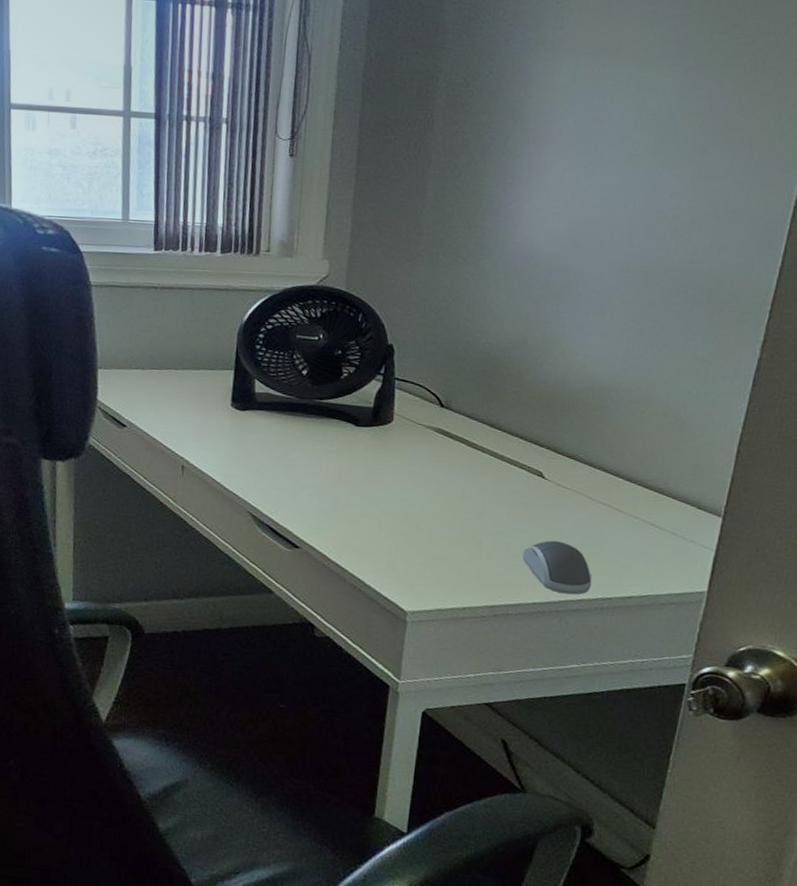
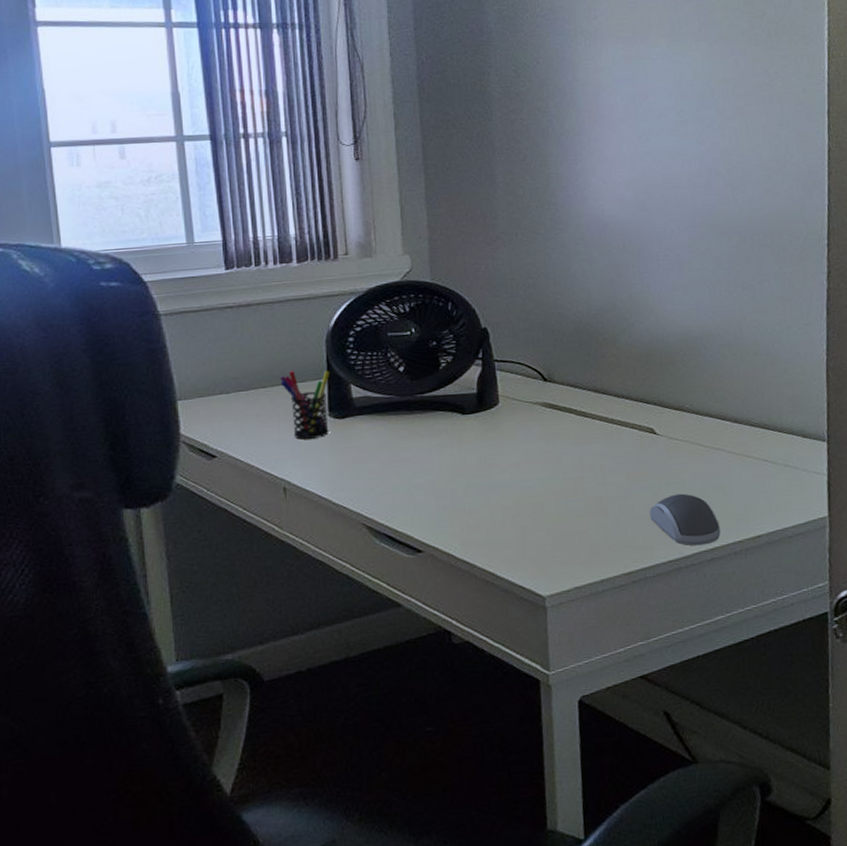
pen holder: none [191,357,238,425] -> present [280,370,330,440]

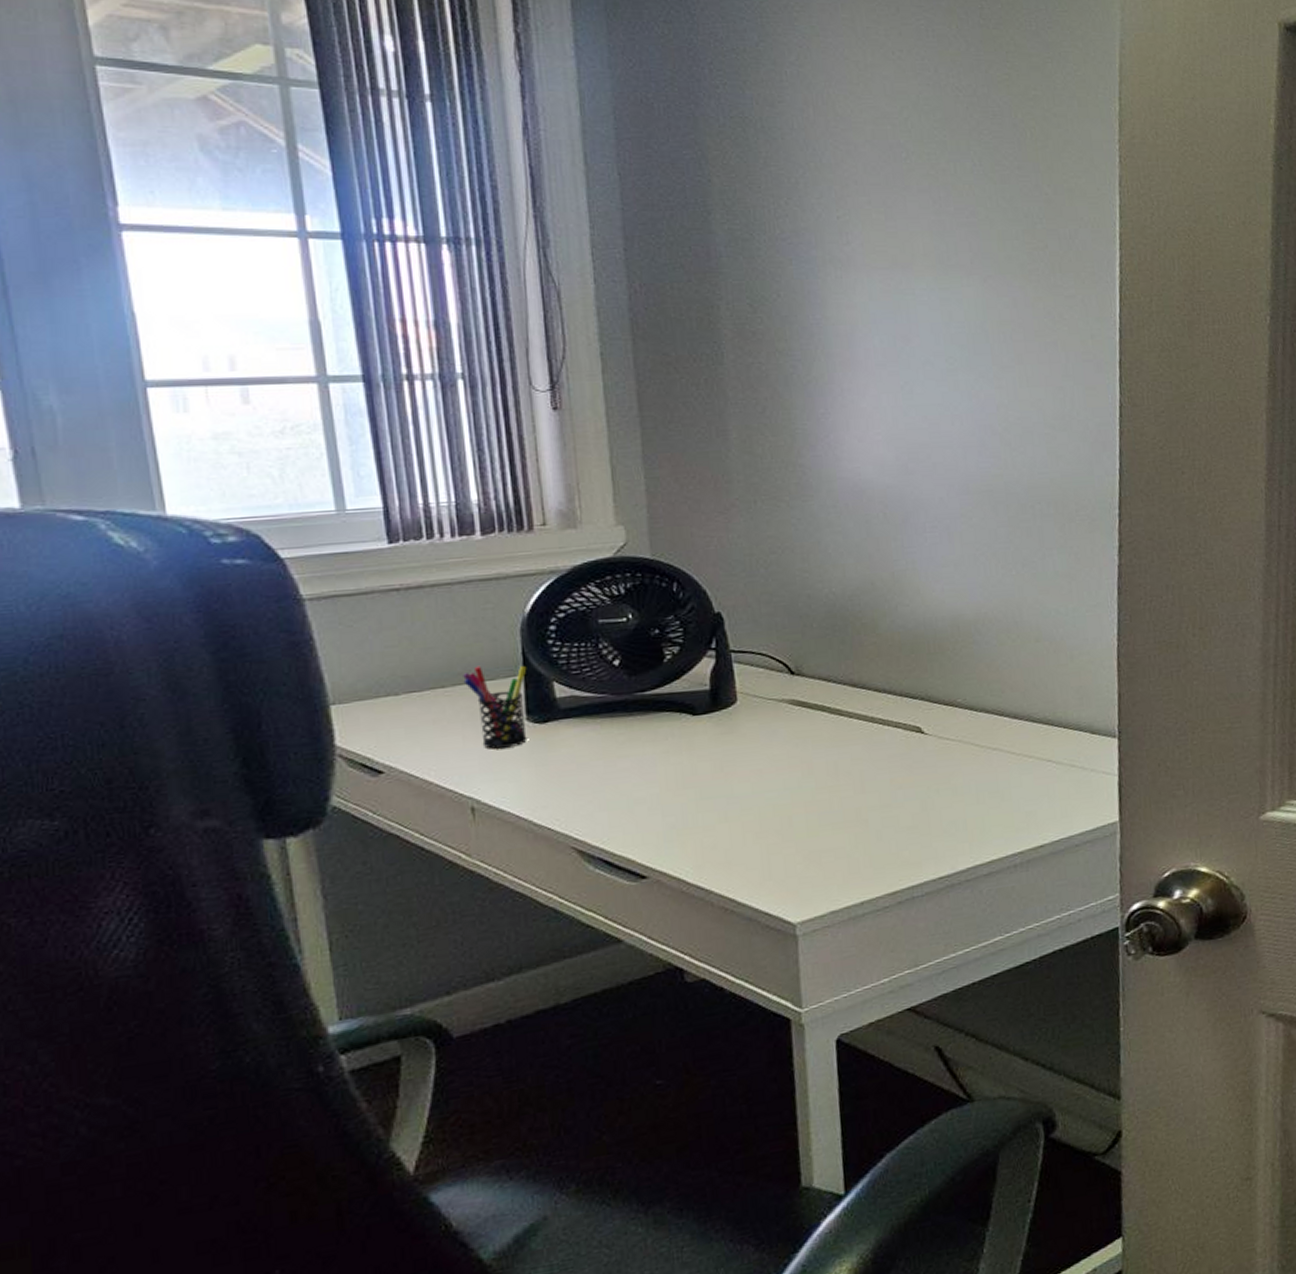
computer mouse: present [649,493,721,546] -> none [916,800,999,860]

